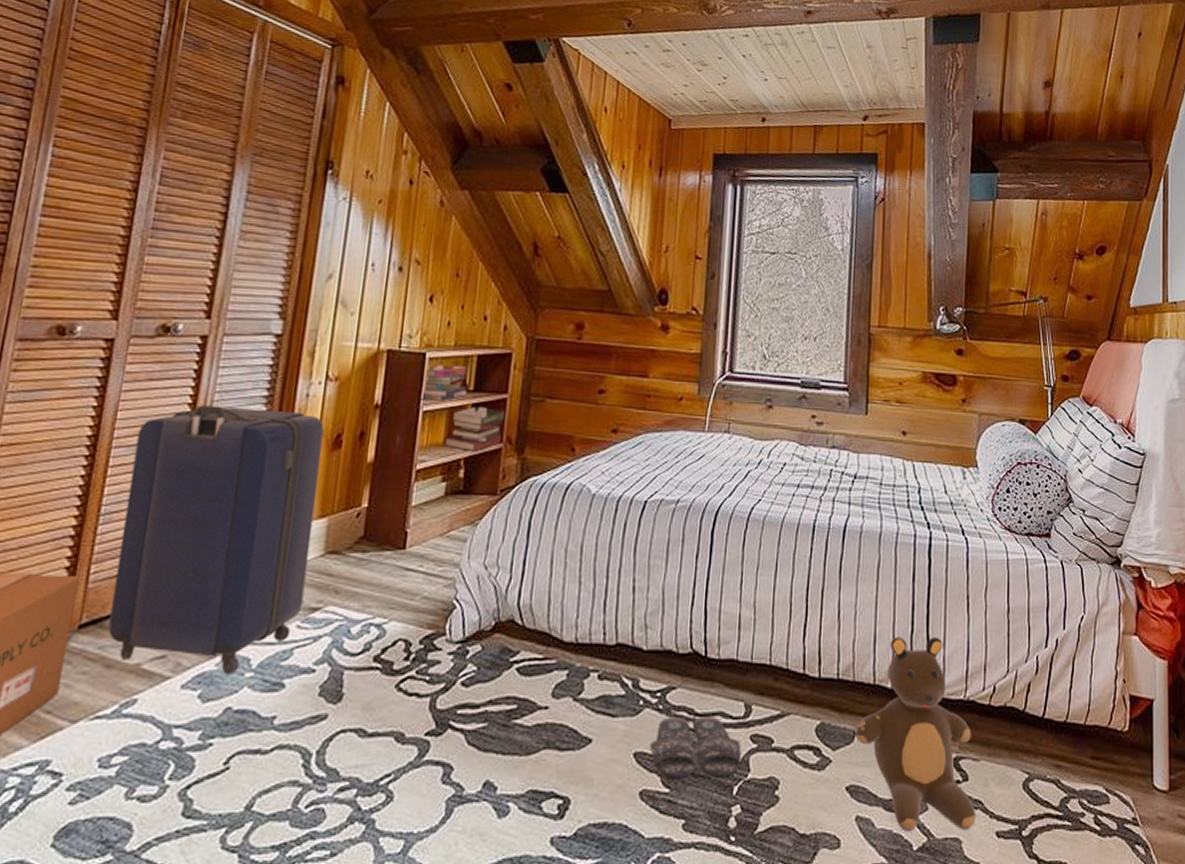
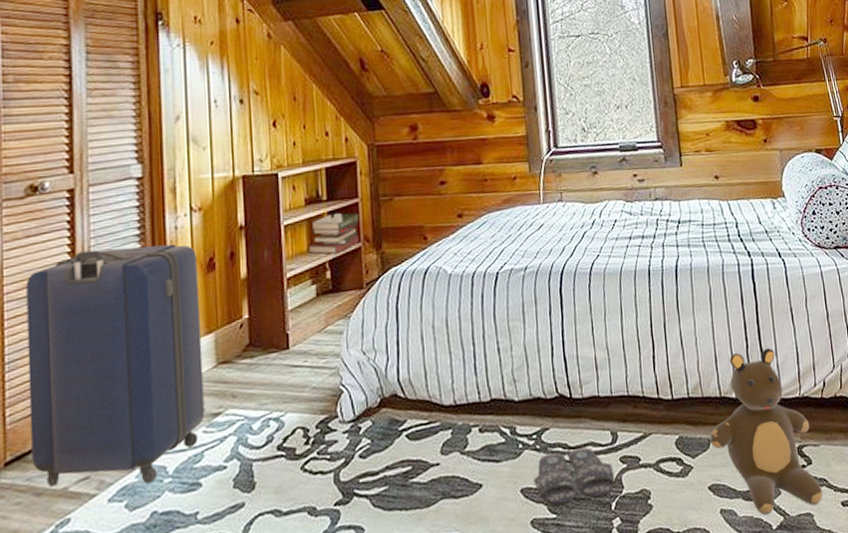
books: present [423,364,468,401] -> none [279,179,322,214]

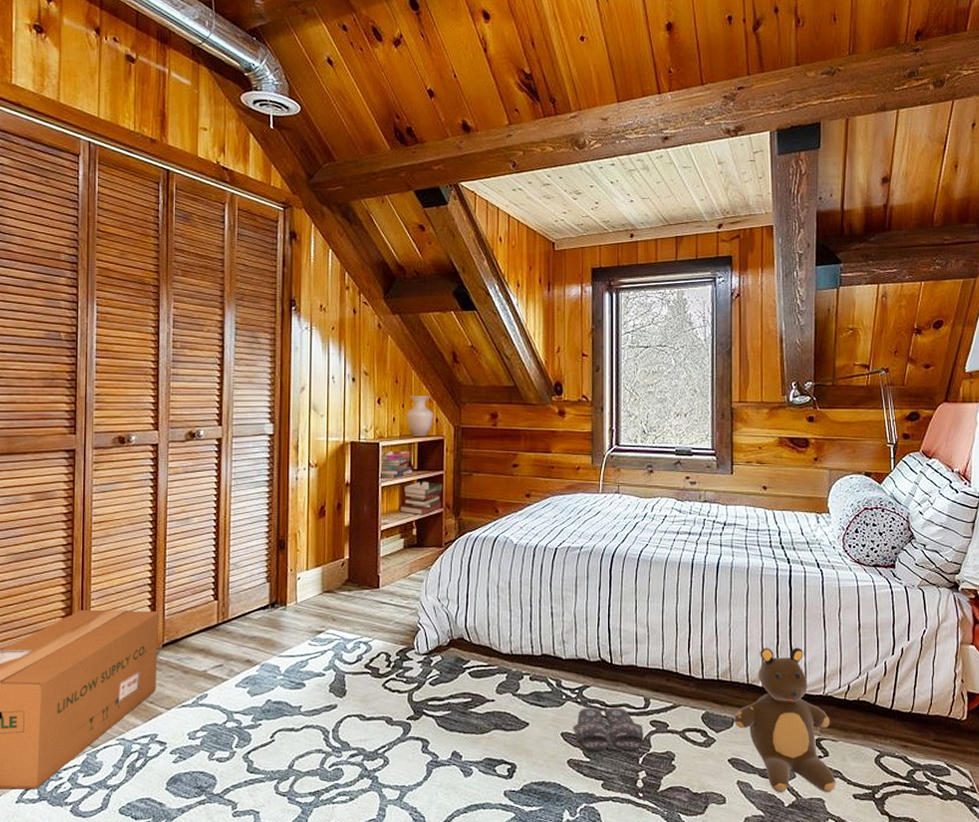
suitcase: present [26,244,205,487] -> none [181,489,312,678]
books: none [279,179,322,214] -> present [379,451,413,478]
vase: none [307,112,343,162] -> present [405,395,434,436]

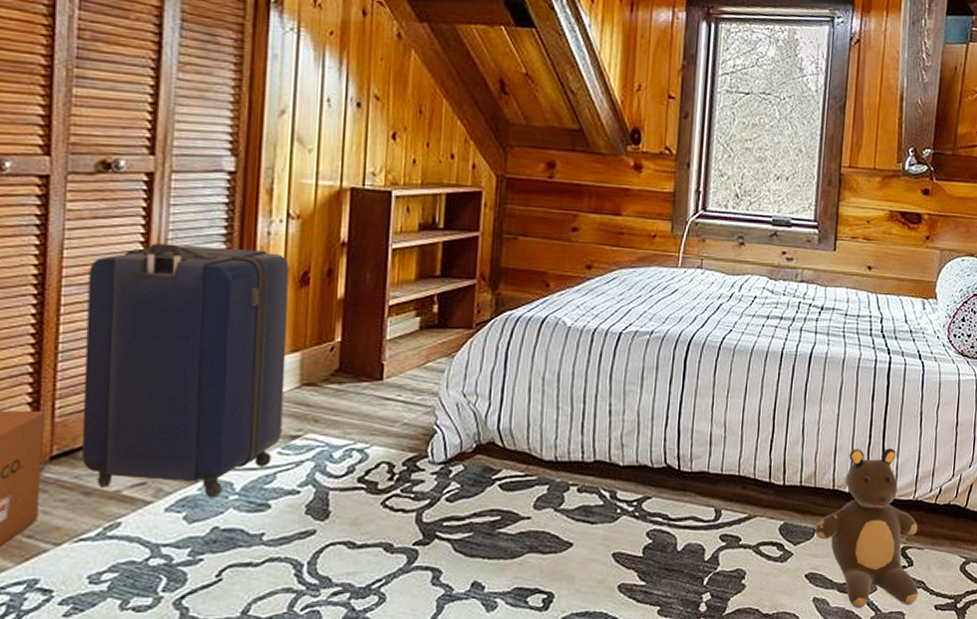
suitcase: none [181,489,312,678] -> present [81,243,289,498]
books: present [379,451,413,478] -> none [391,202,438,239]
books: present [401,481,443,516] -> none [418,243,478,289]
vase: present [405,395,434,436] -> none [430,131,470,187]
slippers: present [573,707,644,751] -> none [627,521,712,573]

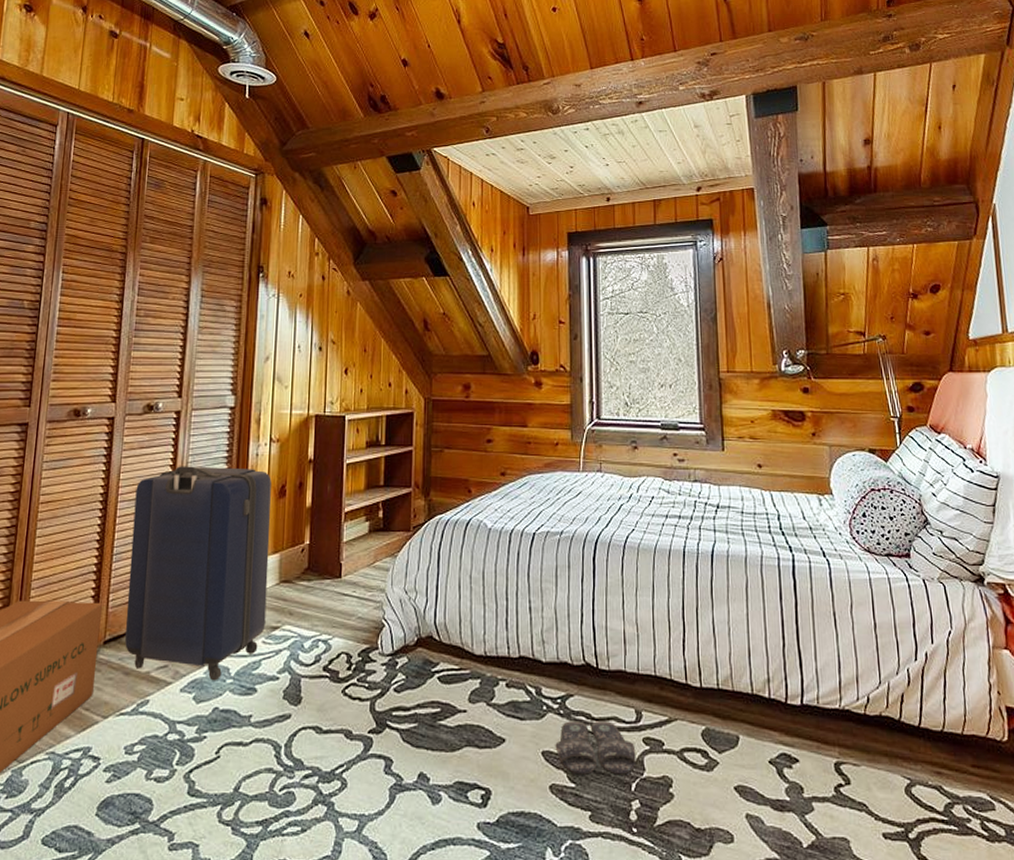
slippers: none [627,521,712,573] -> present [555,721,636,775]
teddy bear: present [814,448,919,609] -> none [738,651,862,831]

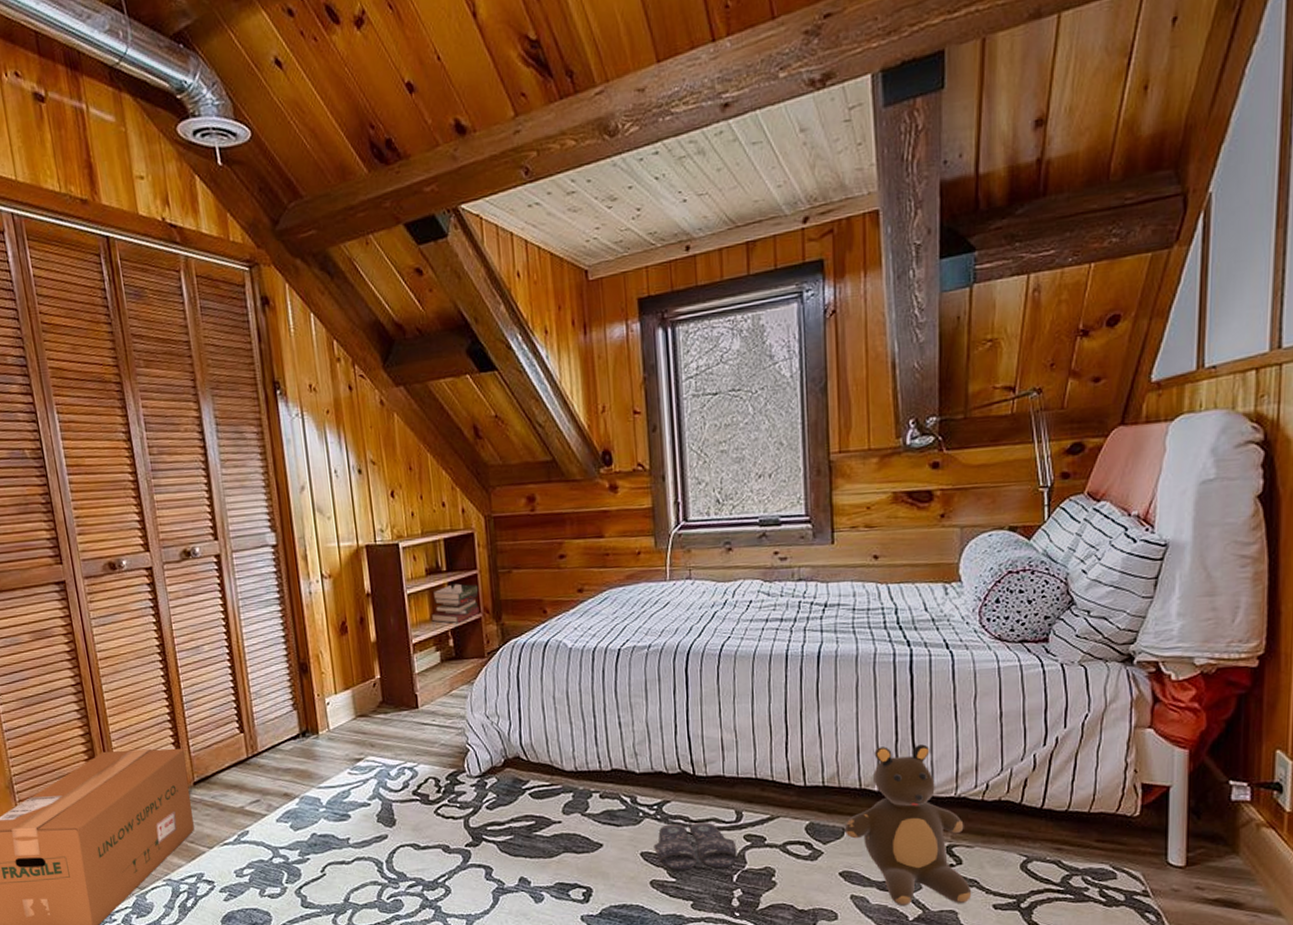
suitcase: present [124,466,271,681] -> none [191,608,349,811]
books: none [366,458,412,496] -> present [432,583,480,624]
teddy bear: none [738,651,862,831] -> present [844,744,972,907]

